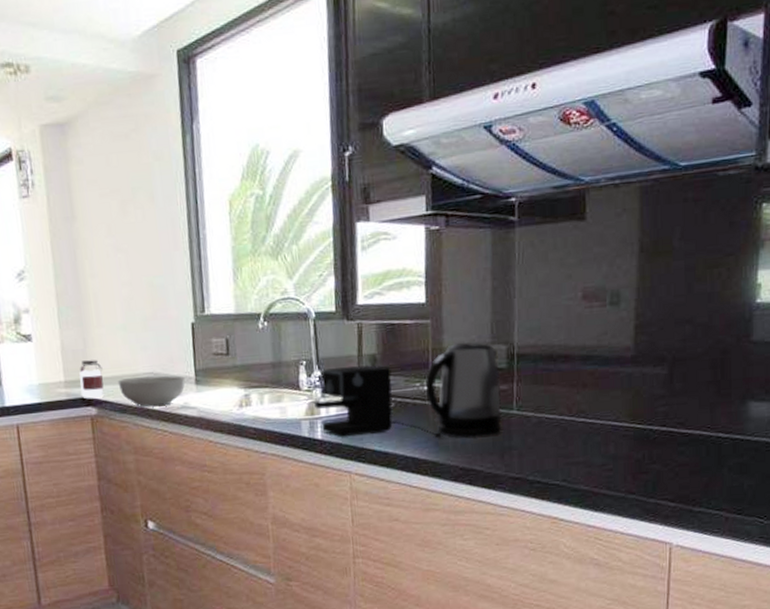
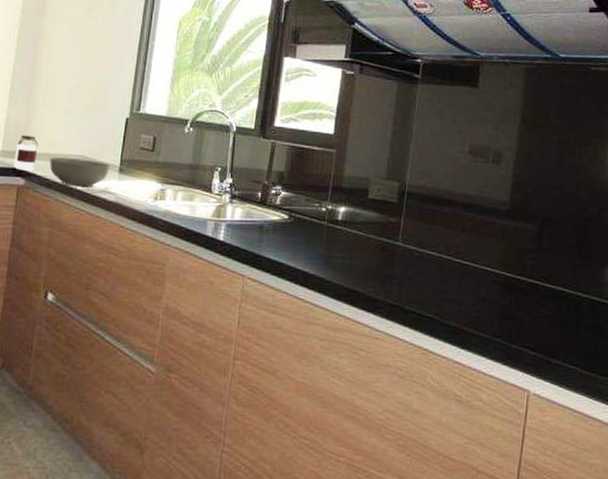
coffee maker: present [313,364,443,439] -> none [221,178,333,257]
kettle: present [425,341,502,438] -> none [322,173,391,262]

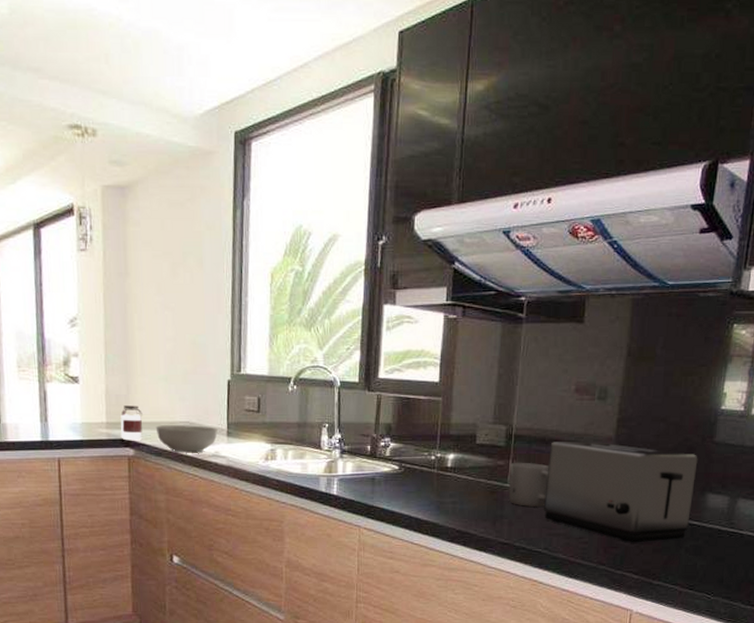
mug: none [399,220,442,269] -> present [508,462,549,506]
toaster: none [436,202,596,316] -> present [544,442,698,543]

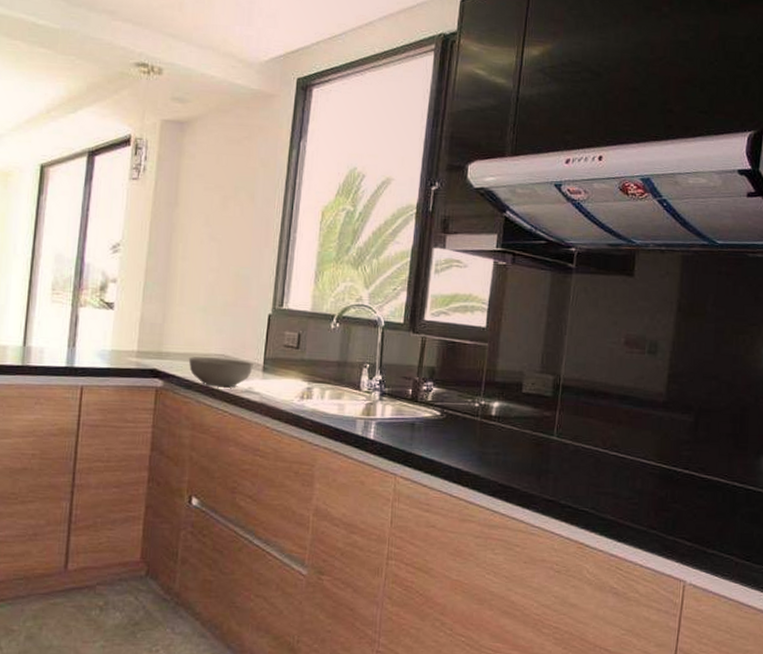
jar: present [120,405,143,441] -> none [150,334,176,372]
mug: present [508,462,549,506] -> none [554,413,598,462]
toaster: present [544,442,698,543] -> none [592,394,752,507]

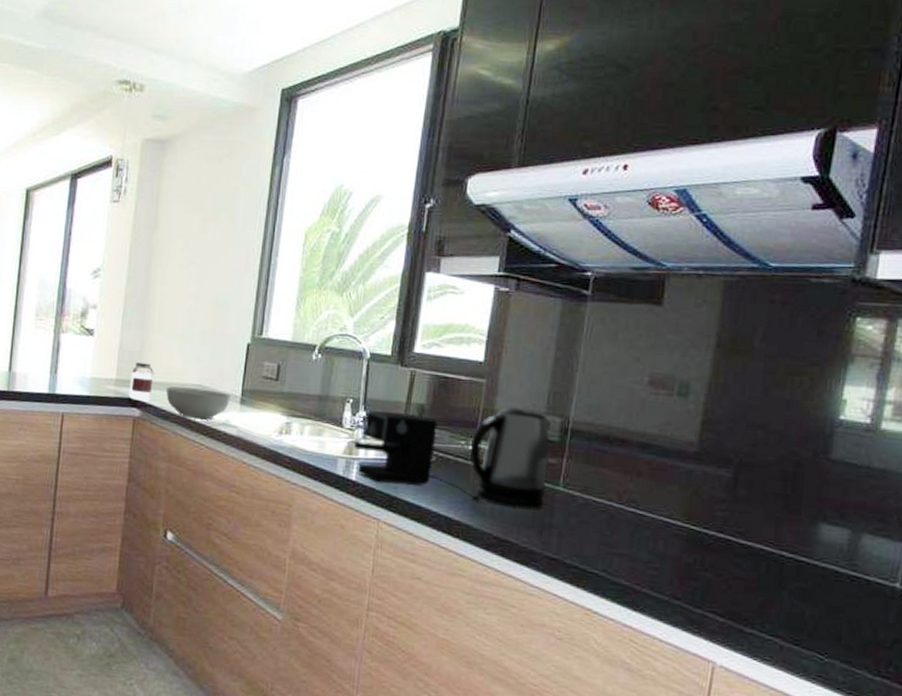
jar: none [150,334,176,372] -> present [128,362,154,401]
coffee maker: none [370,374,487,454] -> present [353,411,482,502]
kettle: none [476,367,546,457] -> present [469,407,552,509]

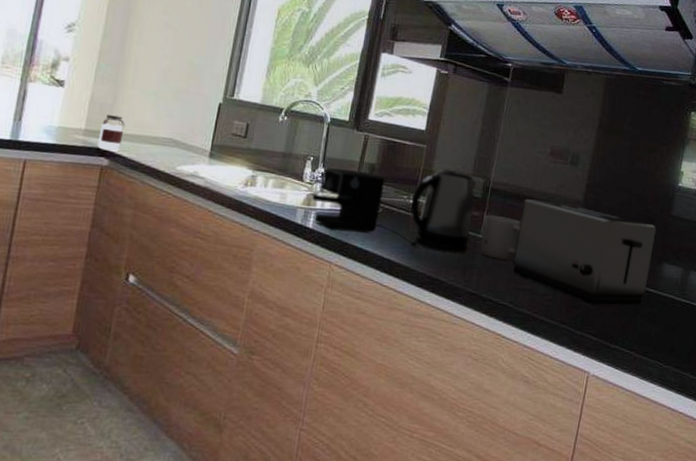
bowl: present [165,386,232,419] -> none [135,138,202,170]
mug: none [559,461,613,518] -> present [480,214,521,260]
toaster: none [604,441,808,578] -> present [513,199,657,305]

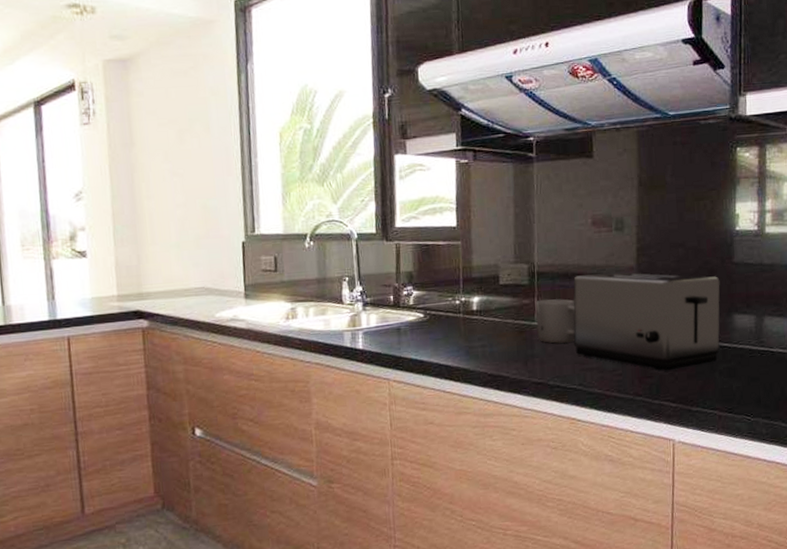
jar: present [97,115,125,152] -> none [132,275,156,312]
coffee maker: present [311,168,419,247] -> none [355,281,473,348]
kettle: present [410,168,477,253] -> none [456,260,525,347]

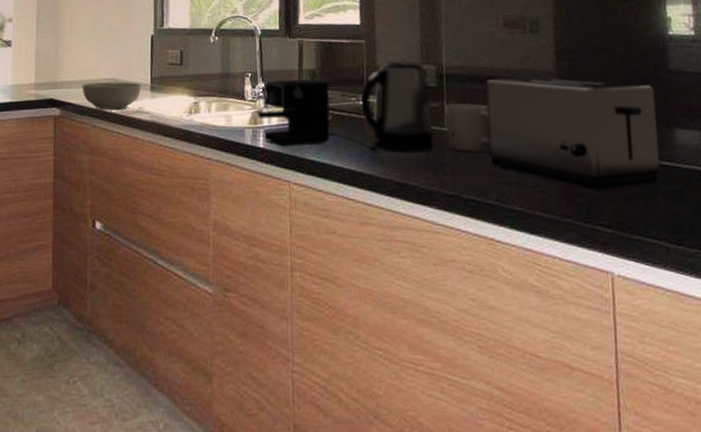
bowl: none [169,290,236,319] -> present [81,82,143,110]
coffee maker: none [355,281,473,348] -> present [256,78,378,152]
kettle: none [456,260,525,347] -> present [360,61,435,152]

